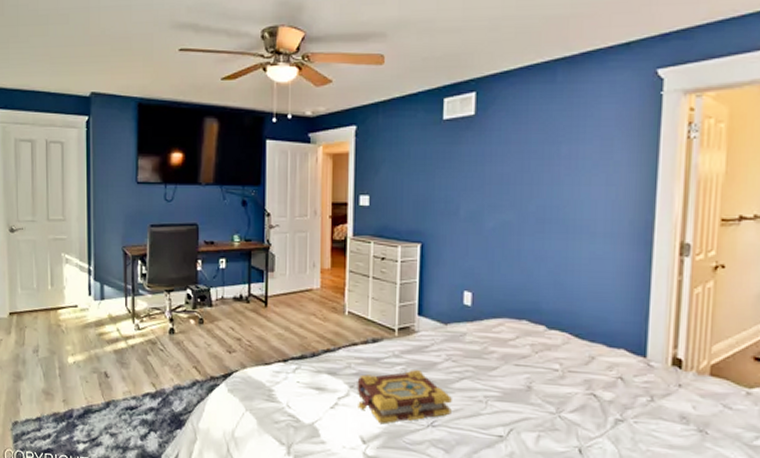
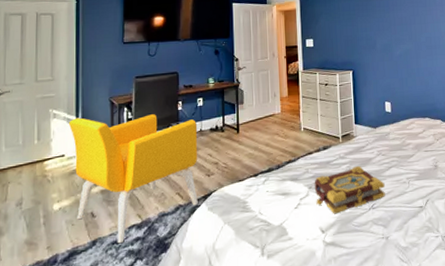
armchair: none [80,266,218,411] -> present [68,114,198,244]

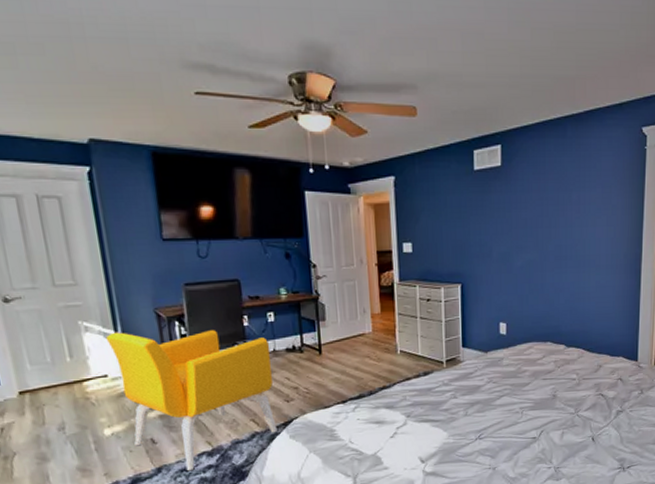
book: present [314,166,385,214] -> none [413,394,495,444]

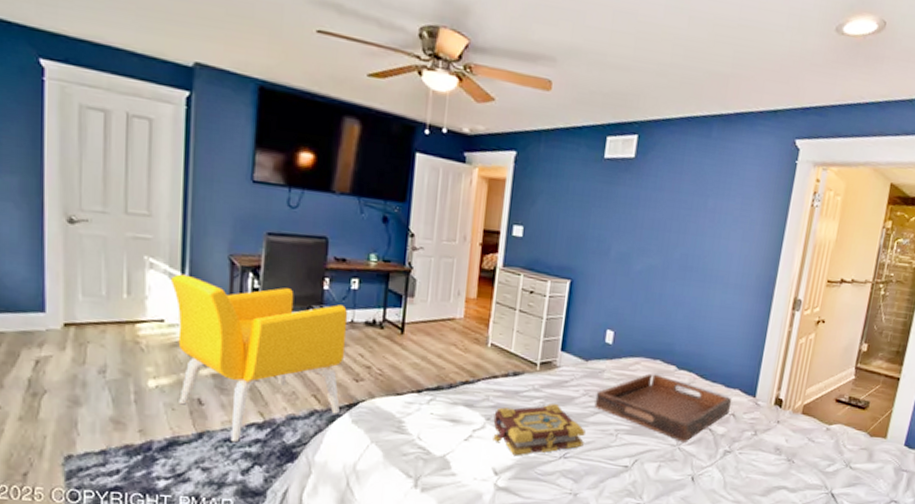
book: none [413,394,495,444] -> present [493,404,585,456]
serving tray: none [499,354,618,410] -> present [594,373,732,442]

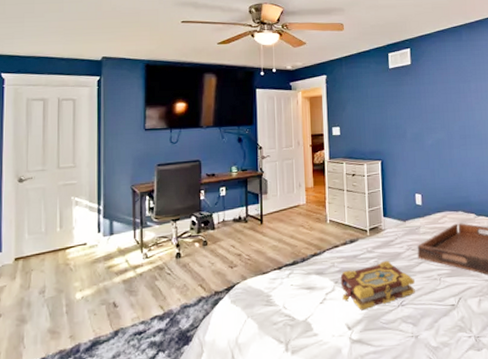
armchair: present [170,274,347,443] -> none [90,203,221,335]

